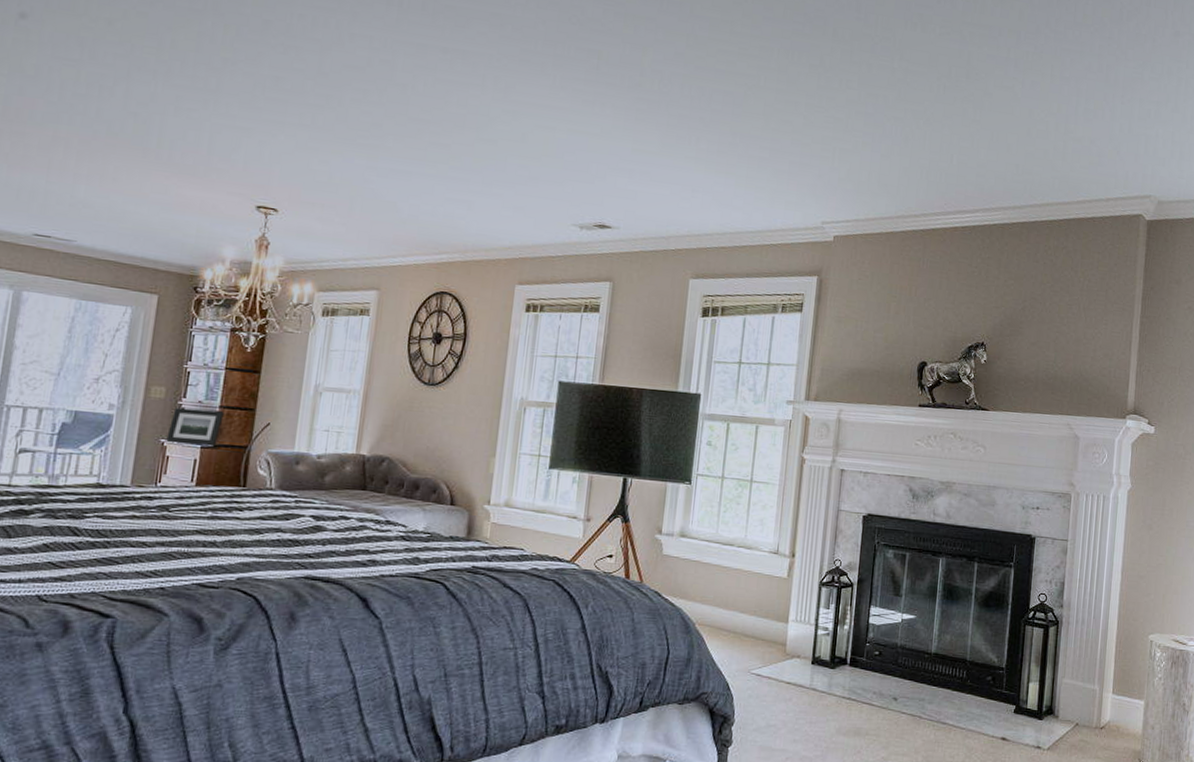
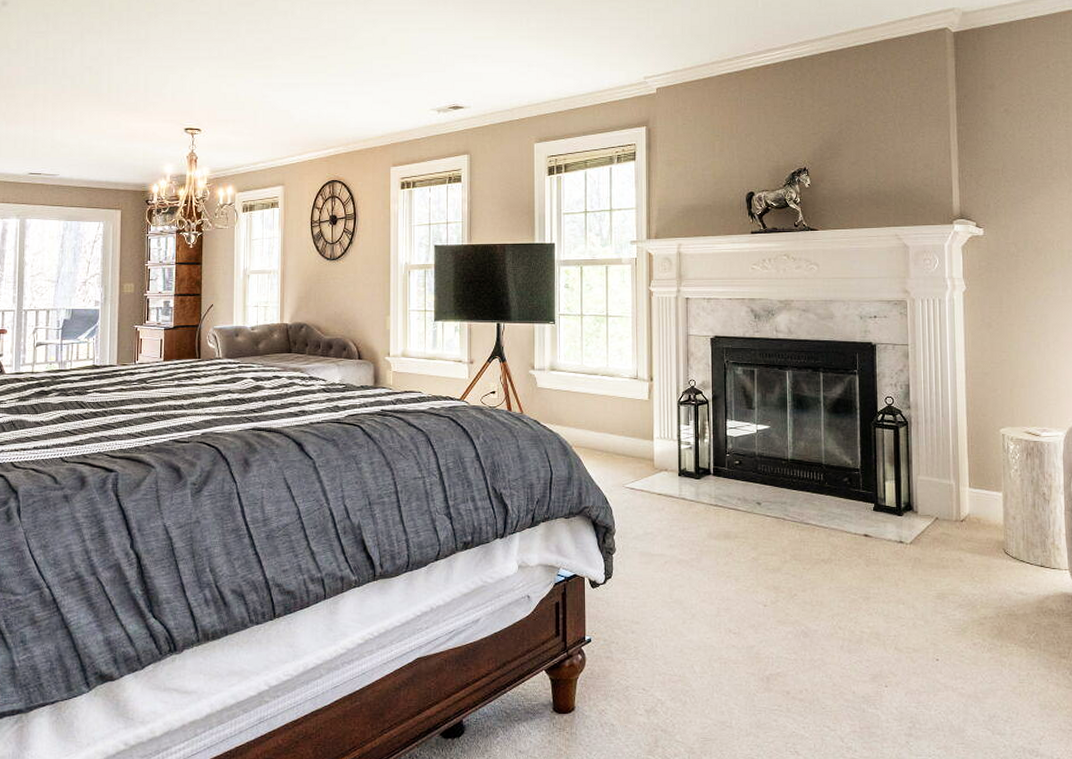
picture frame: present [166,407,224,446] -> none [139,299,178,328]

